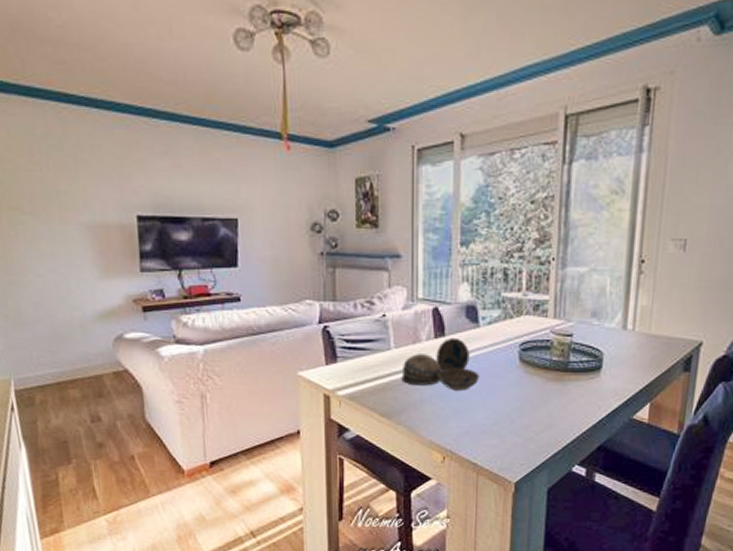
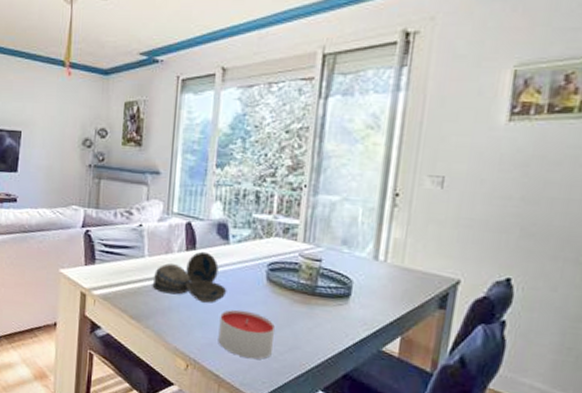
candle: none [474,394,530,443] -> present [218,309,275,360]

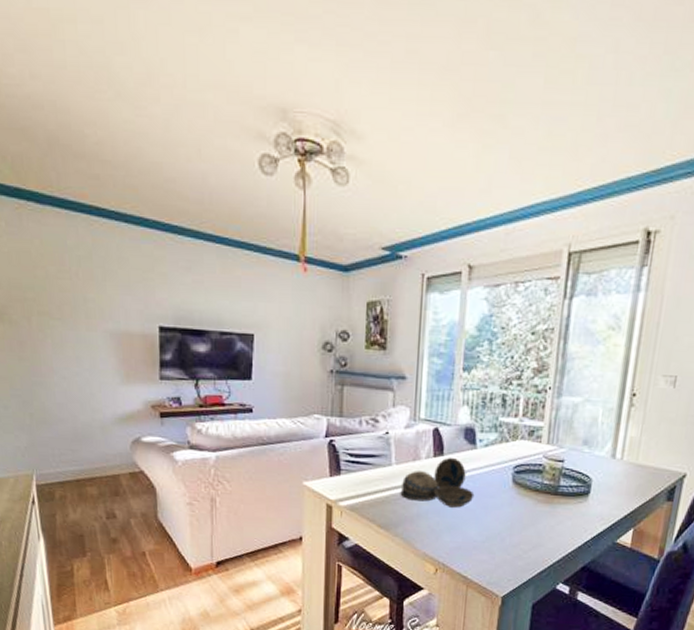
candle: present [218,309,275,360] -> none [466,512,520,559]

